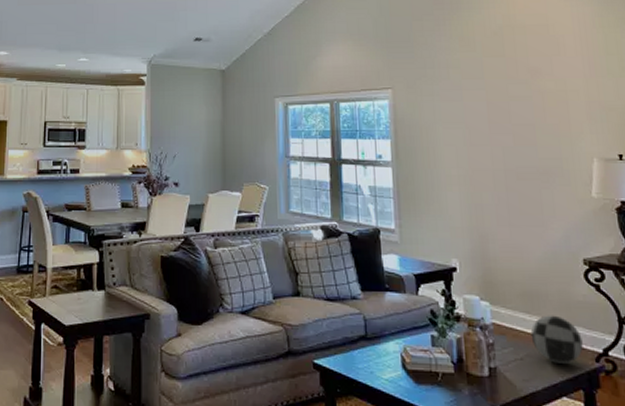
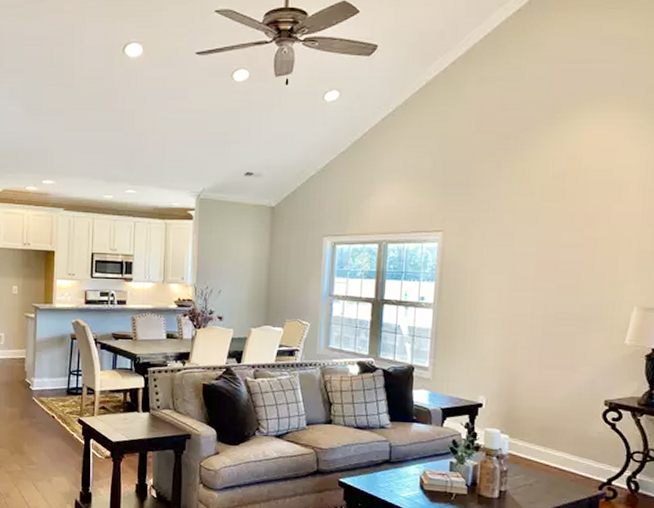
decorative ball: present [530,315,583,364] -> none [542,448,590,490]

